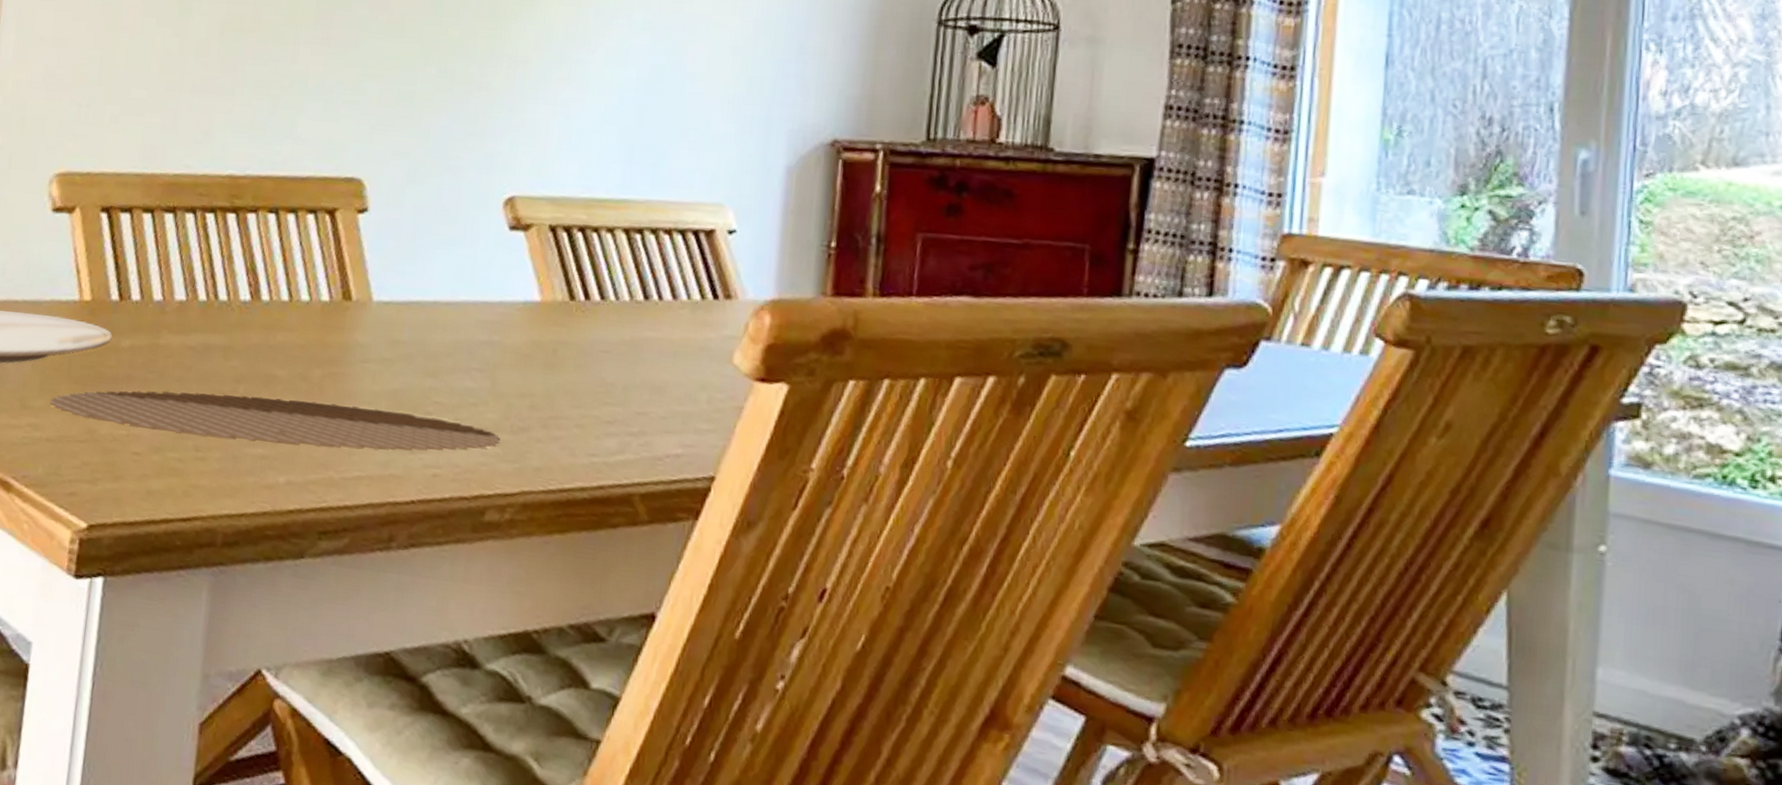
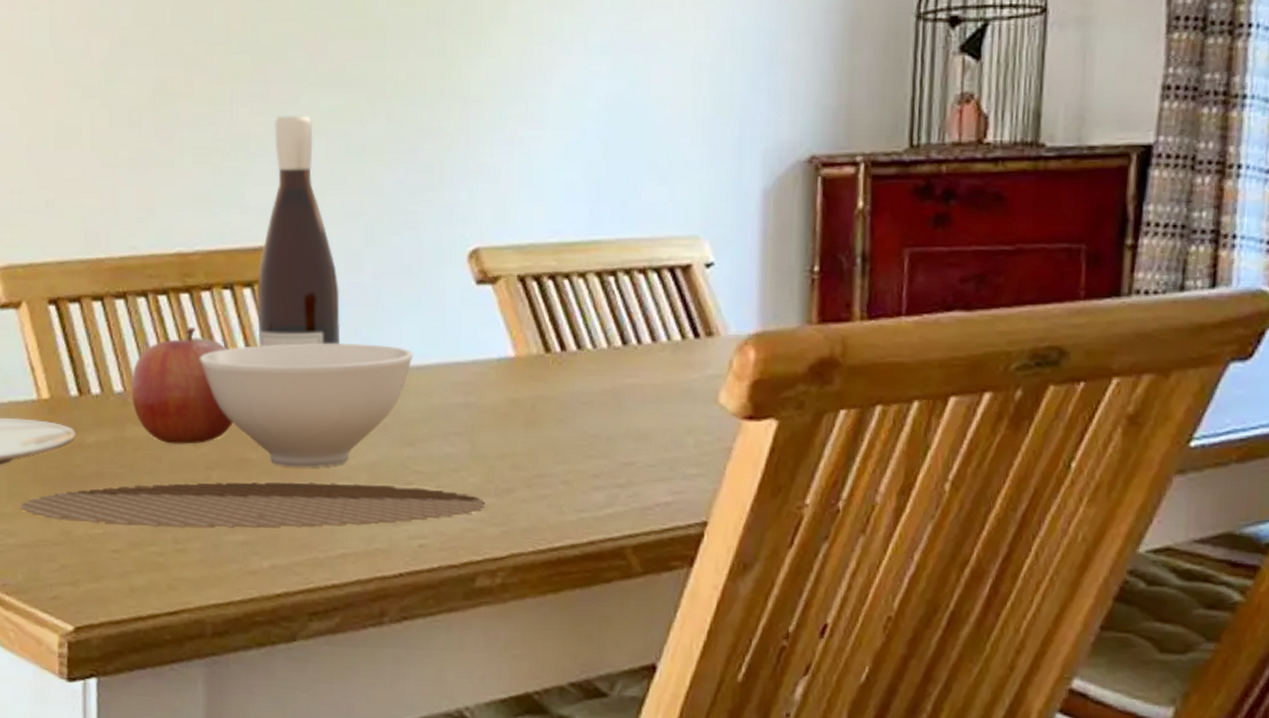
fruit: none [169,245,266,357] -> present [131,327,233,445]
bowl: none [238,268,444,390] -> present [199,342,413,468]
bottle: none [296,58,380,275] -> present [257,115,341,347]

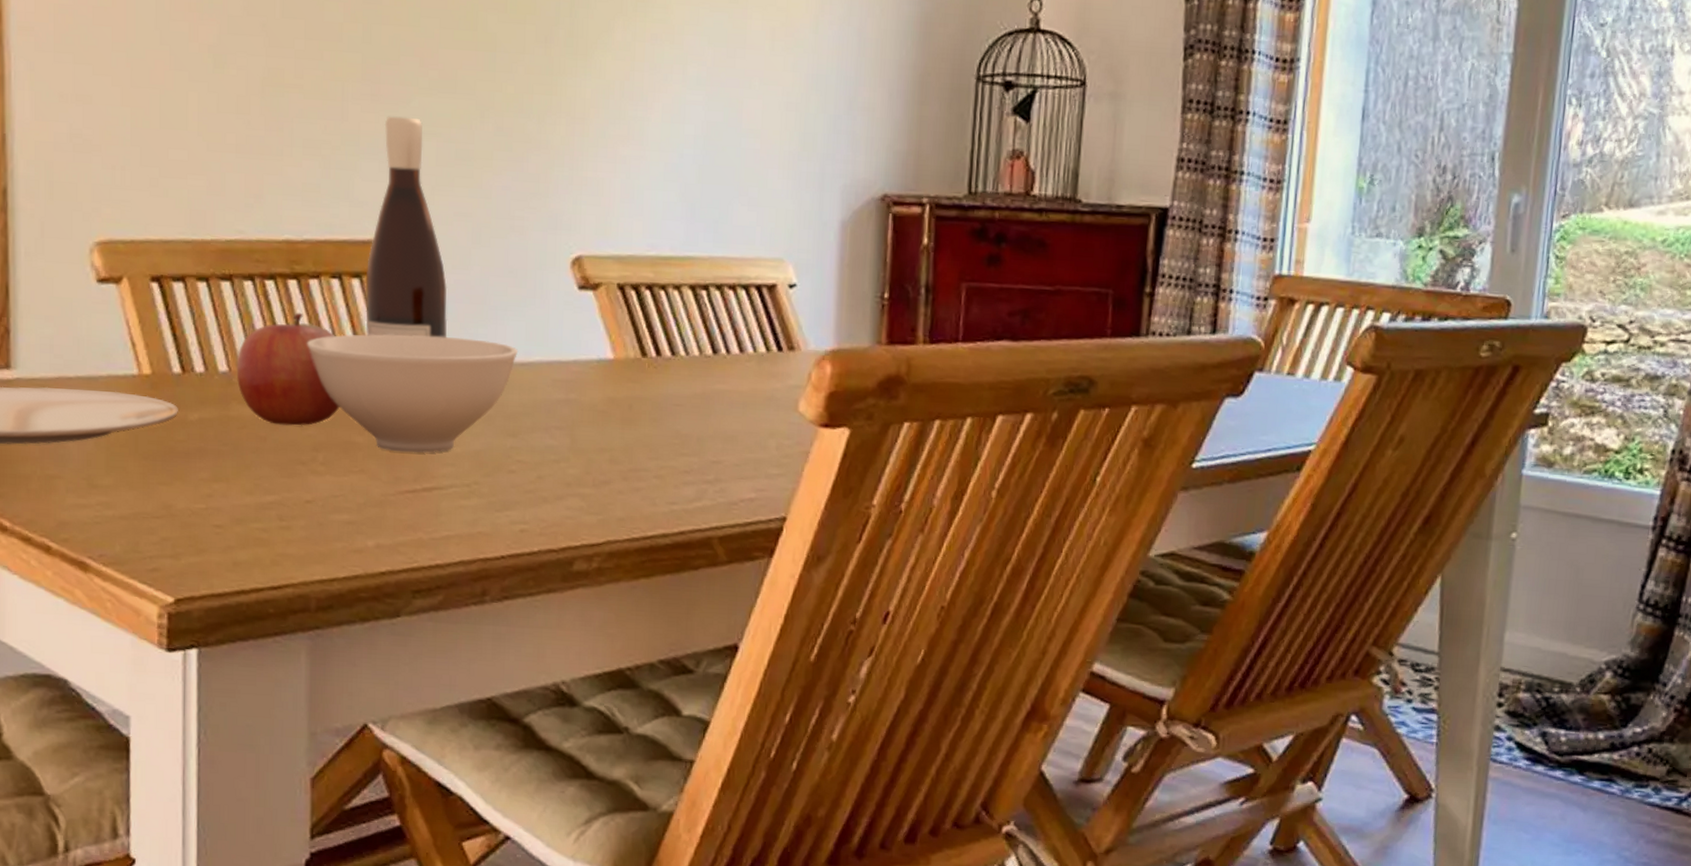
place mat: present [21,482,485,529] -> none [119,463,584,511]

